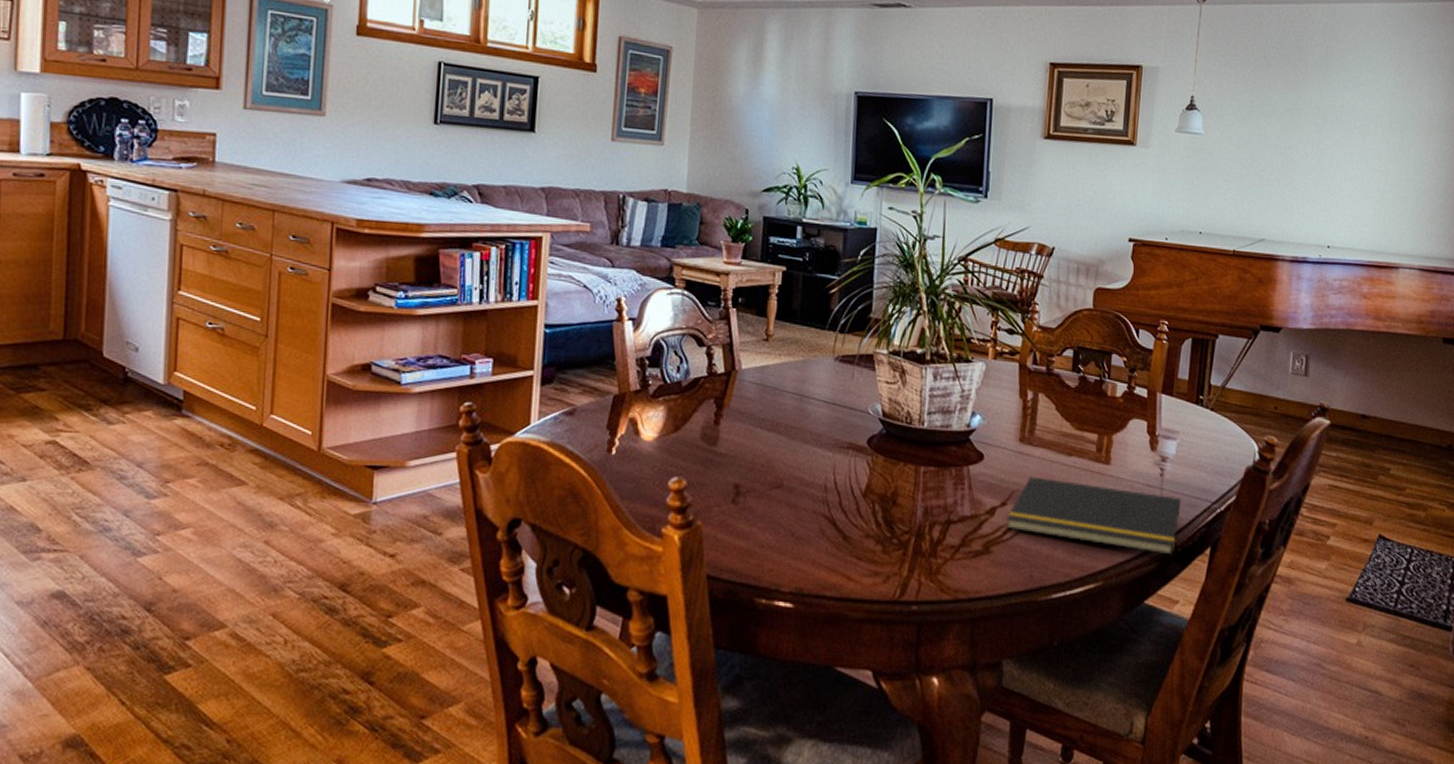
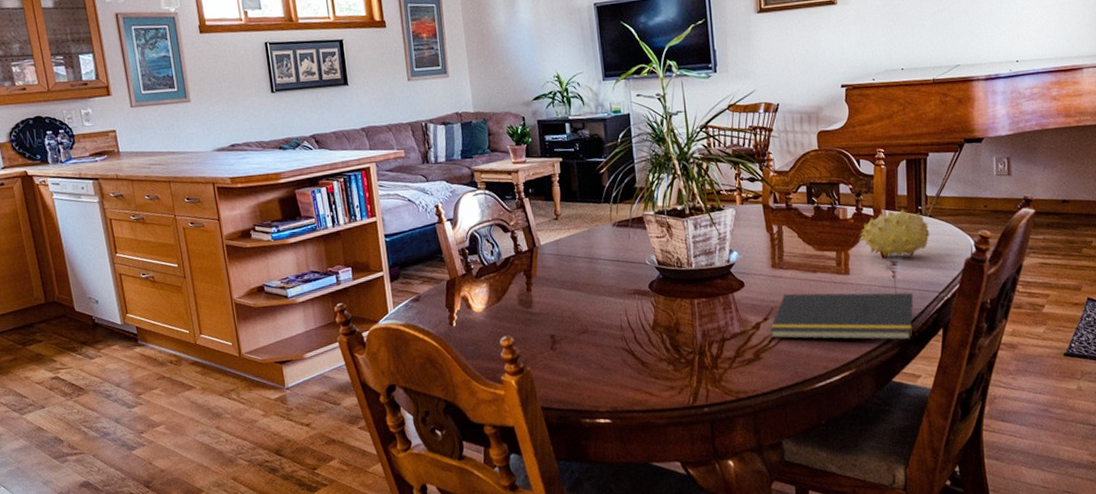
fruit: none [1126,395,1209,454] -> present [859,209,930,258]

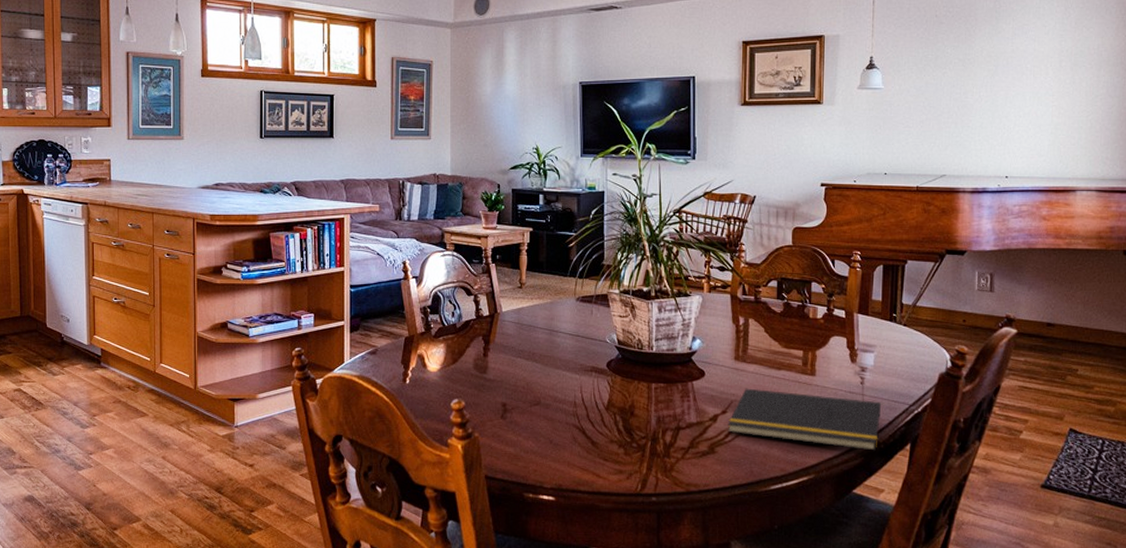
fruit: present [859,209,930,258] -> none [828,314,903,365]

